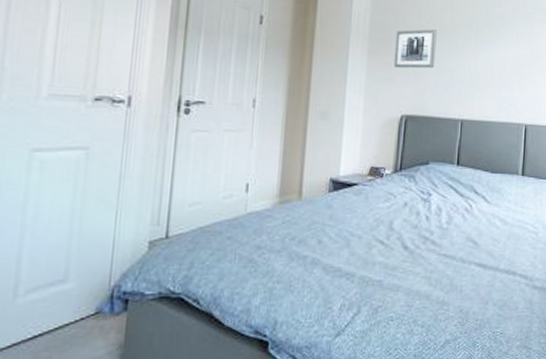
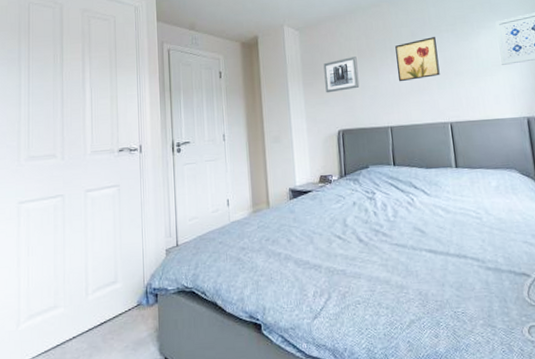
wall art: none [479,23,527,70] -> present [395,37,440,82]

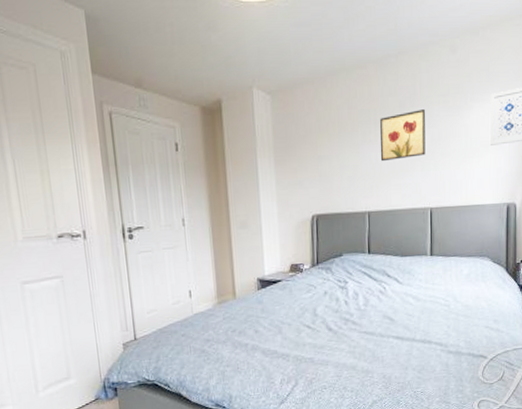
wall art: present [323,56,360,93] -> none [298,130,338,173]

